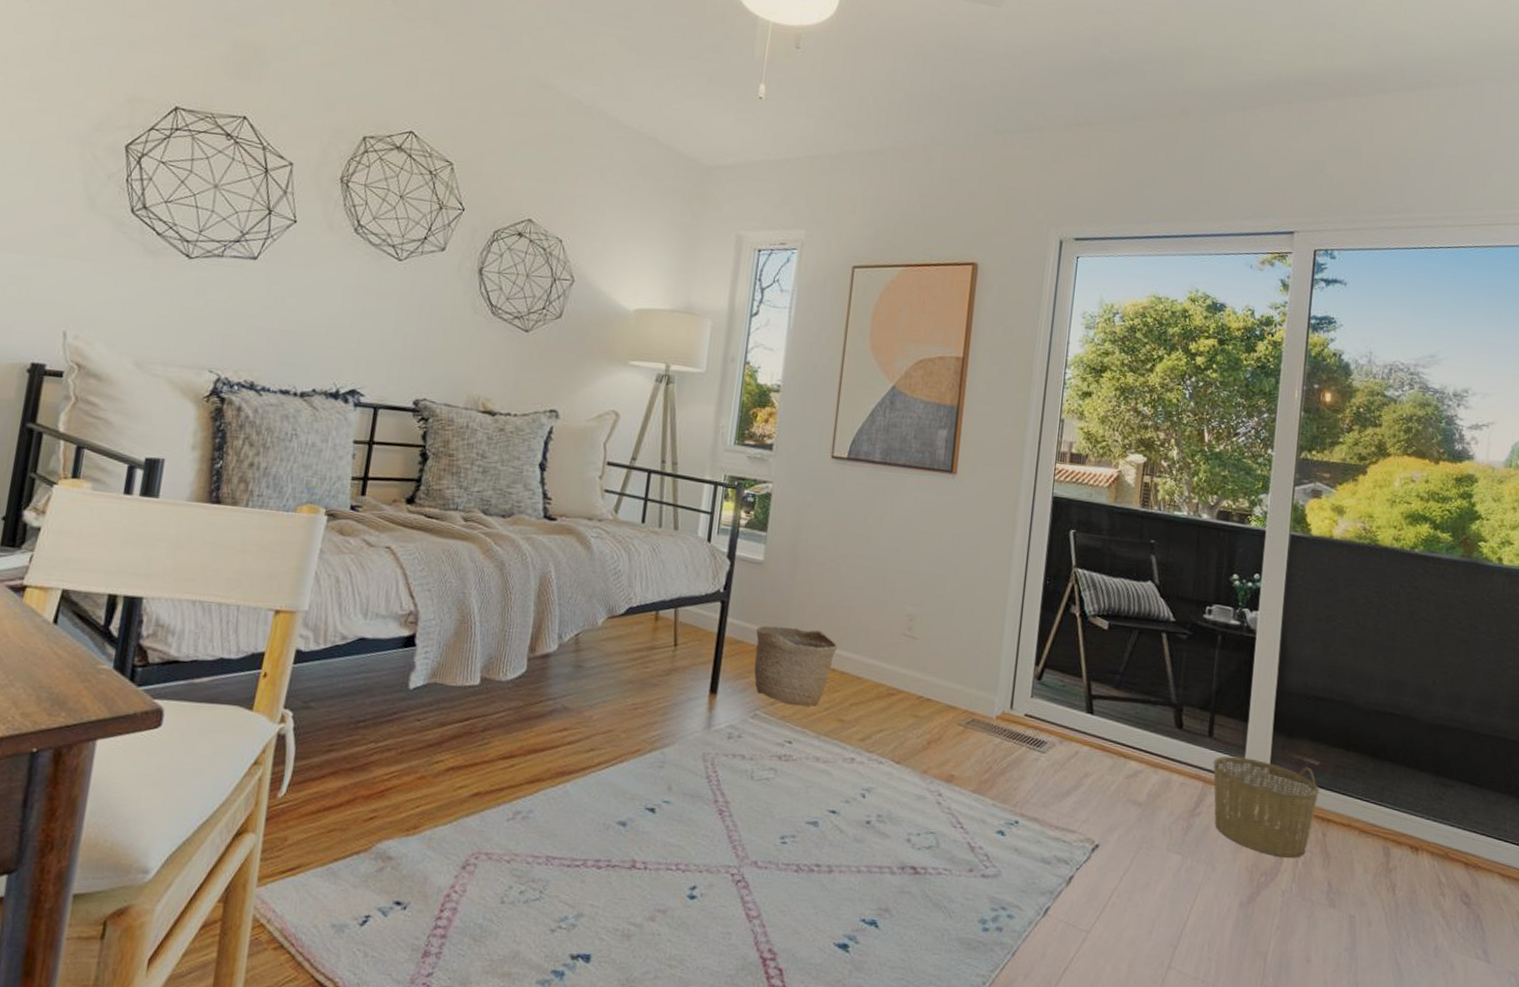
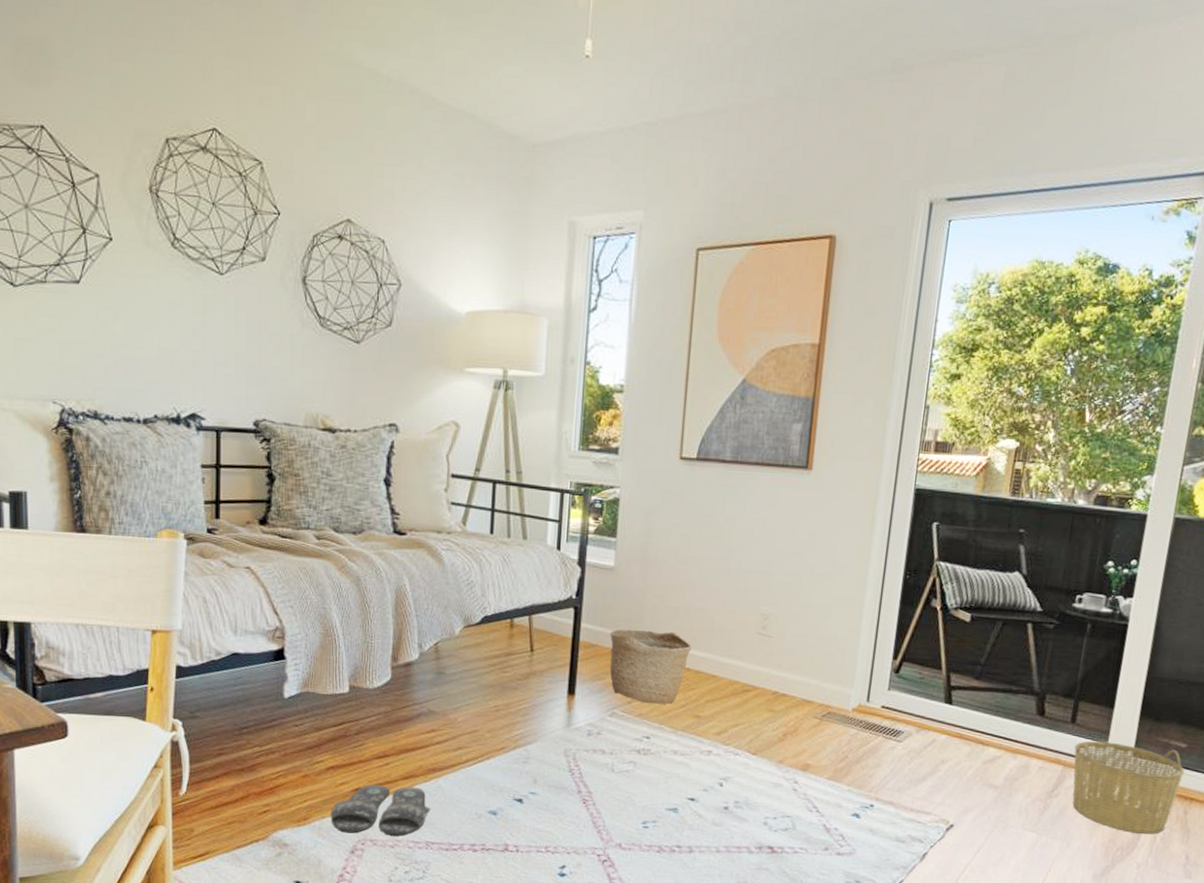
slippers: none [444,788,556,849] -> present [331,784,432,836]

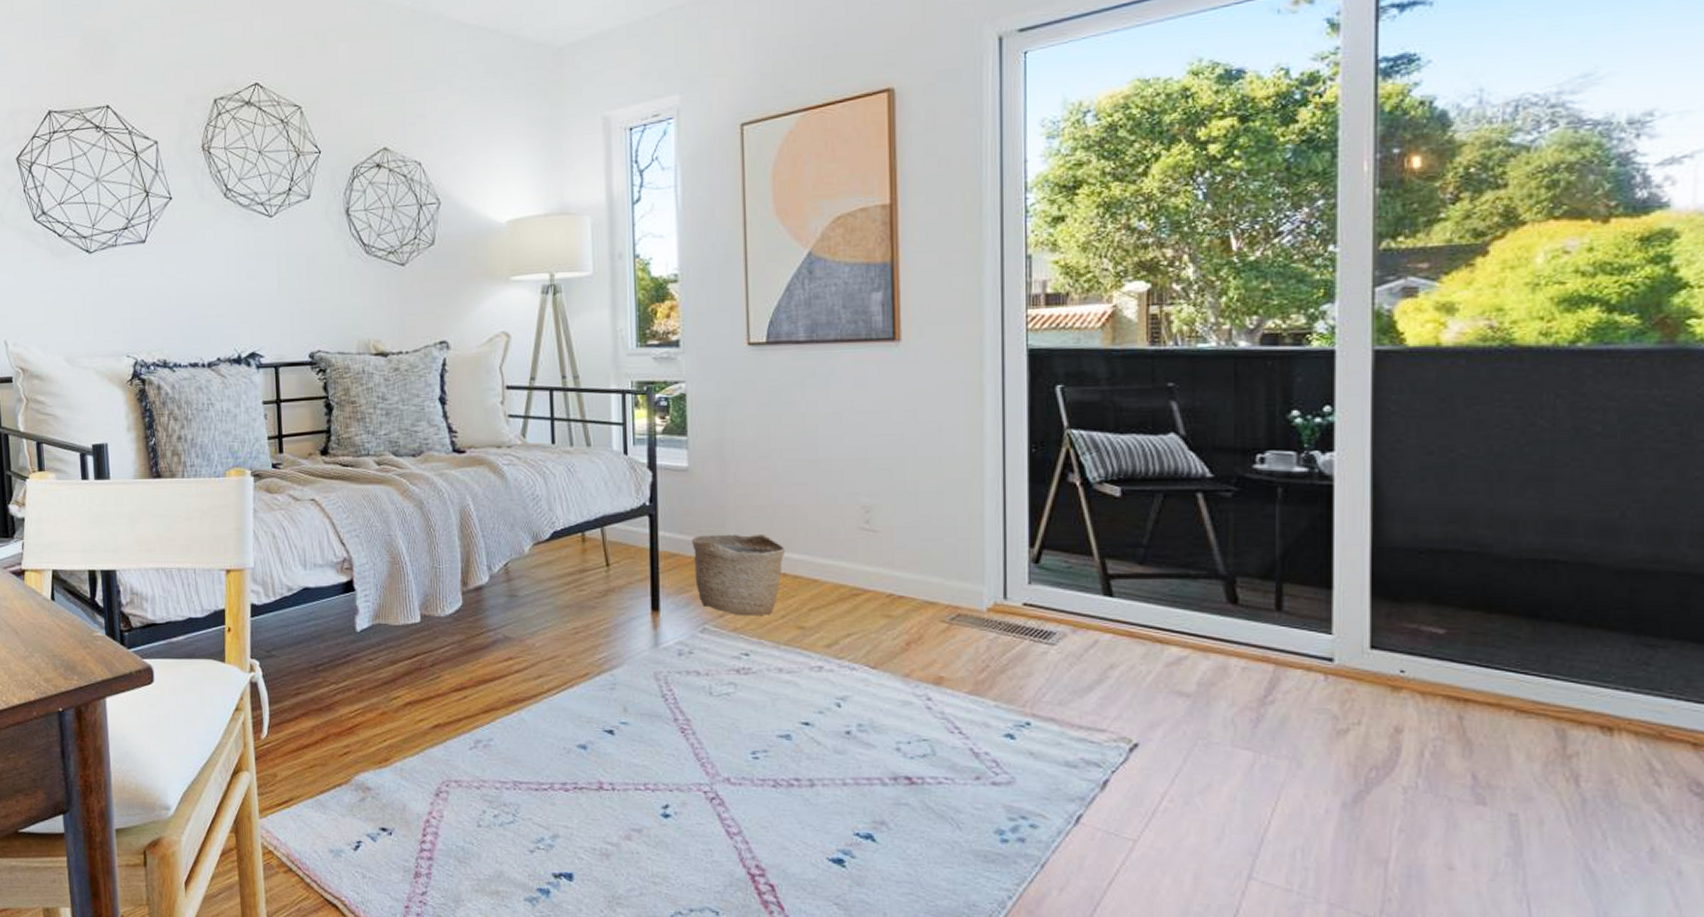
slippers: present [331,784,432,836] -> none [412,720,516,776]
basket: present [1072,740,1185,834] -> none [1286,631,1448,748]

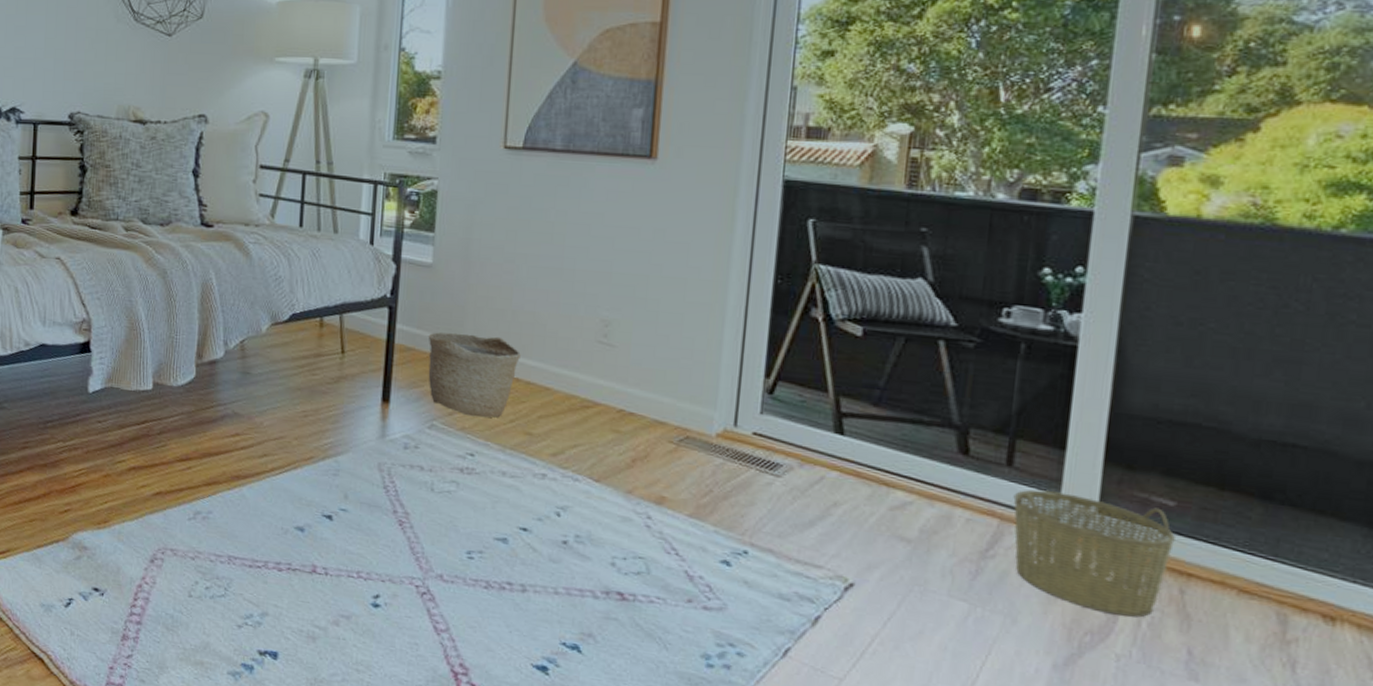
basket: none [1286,631,1448,748] -> present [1013,489,1175,617]

